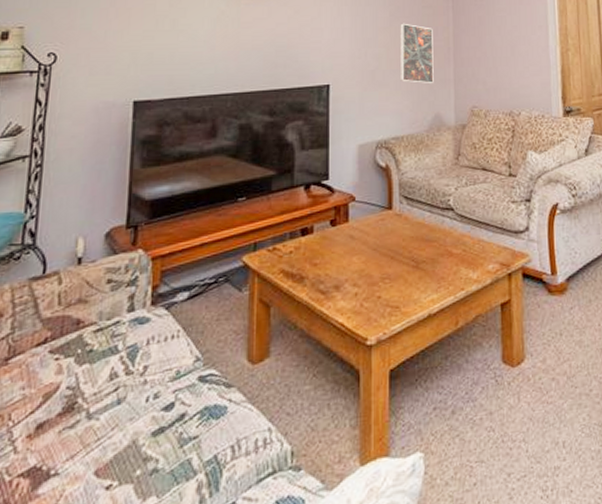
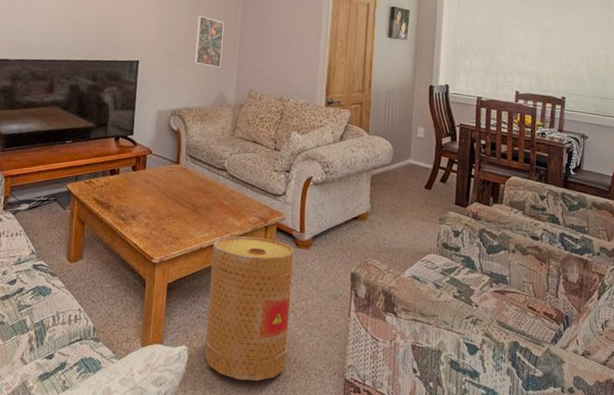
basket: none [443,289,554,486] -> present [204,236,294,381]

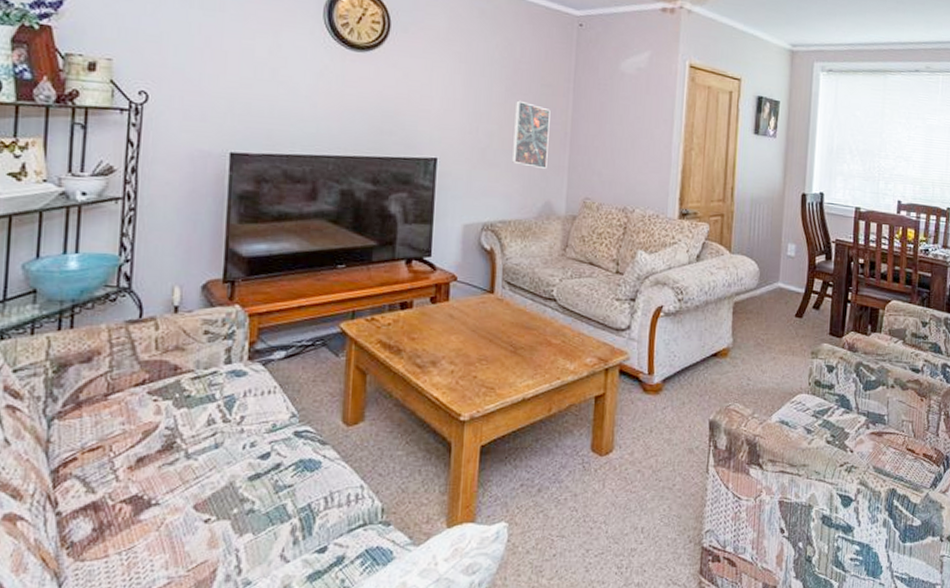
basket: present [204,236,294,381] -> none [529,382,641,558]

